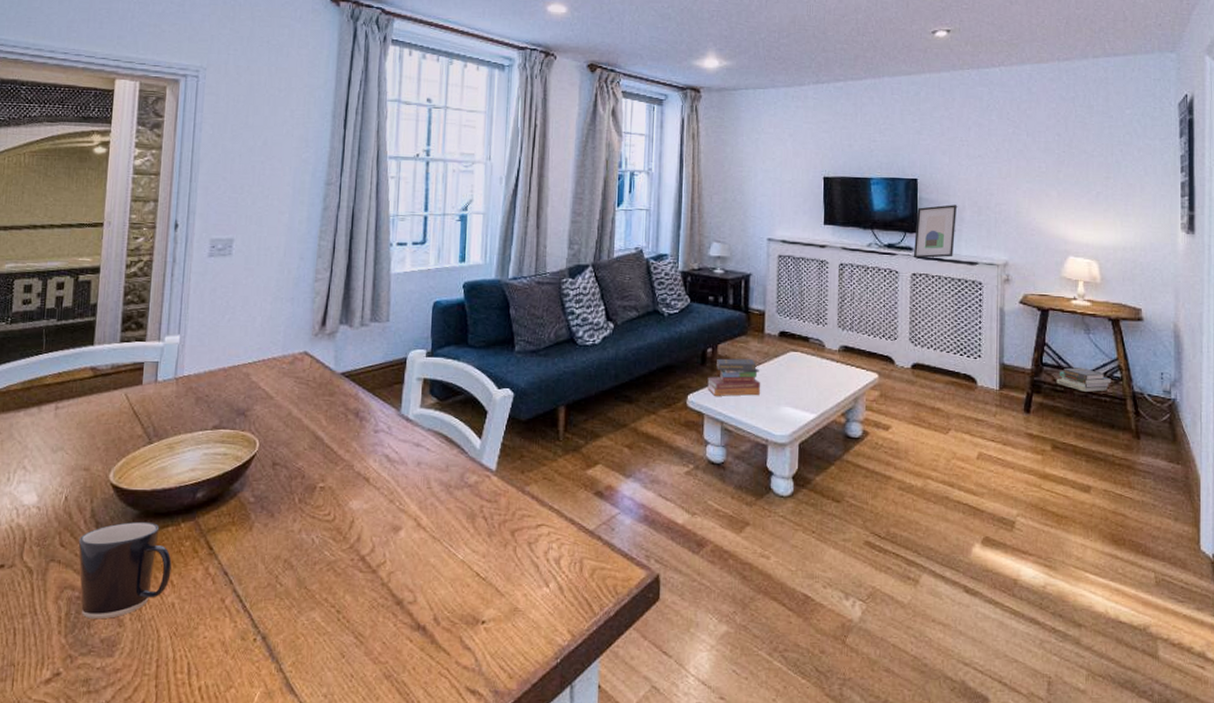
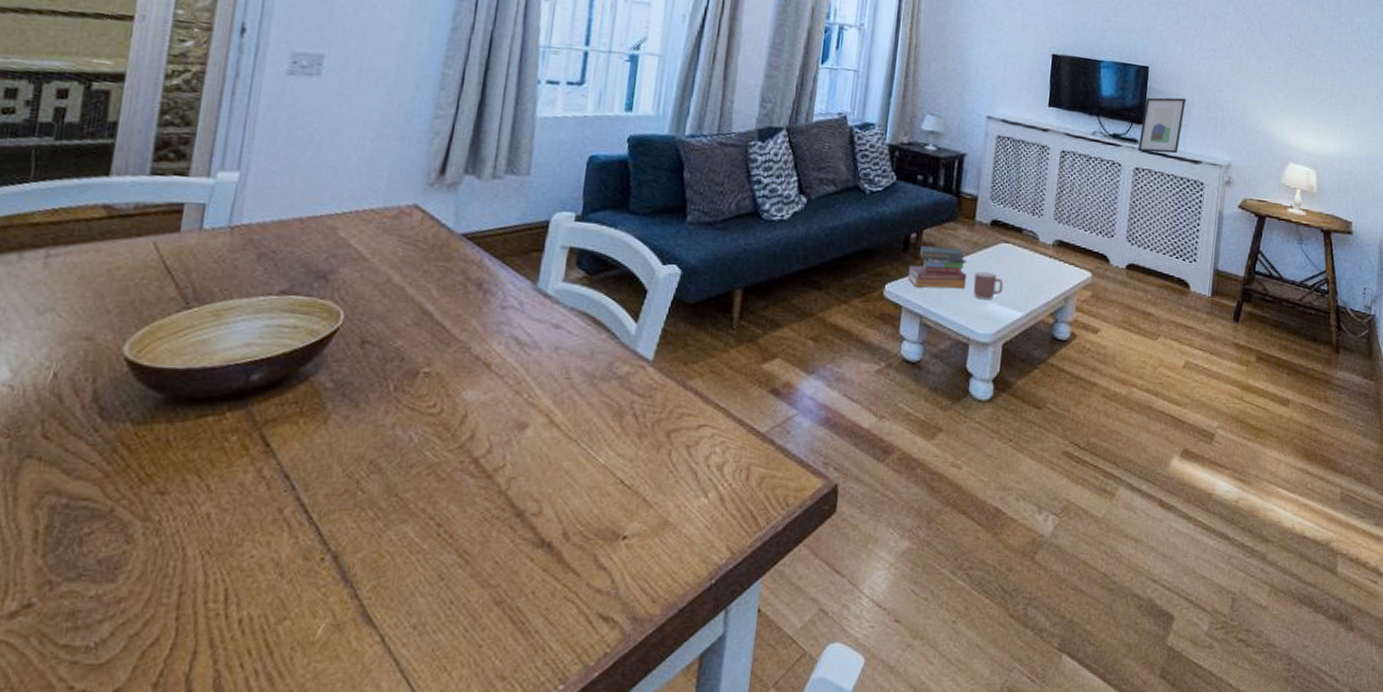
mug: present [78,521,172,620] -> none [69,408,210,534]
mug: none [767,379,795,405] -> present [973,271,1003,300]
books: present [1056,367,1111,392] -> none [1266,277,1318,304]

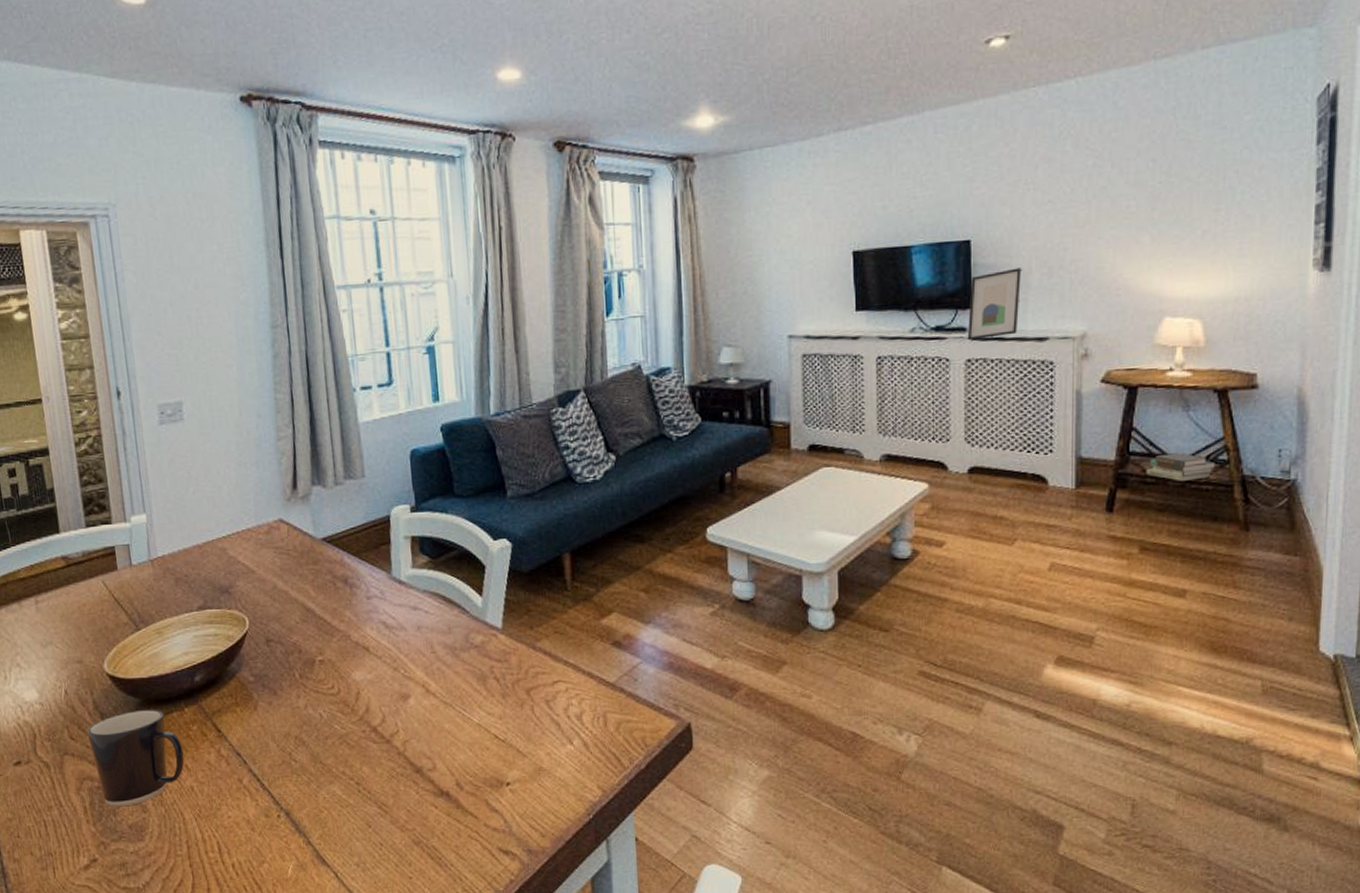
mug: none [69,408,210,534] -> present [87,709,185,807]
books: present [908,245,968,289] -> none [728,480,791,526]
mug: present [973,271,1003,300] -> none [798,500,830,529]
books: none [1266,277,1318,304] -> present [1146,453,1215,481]

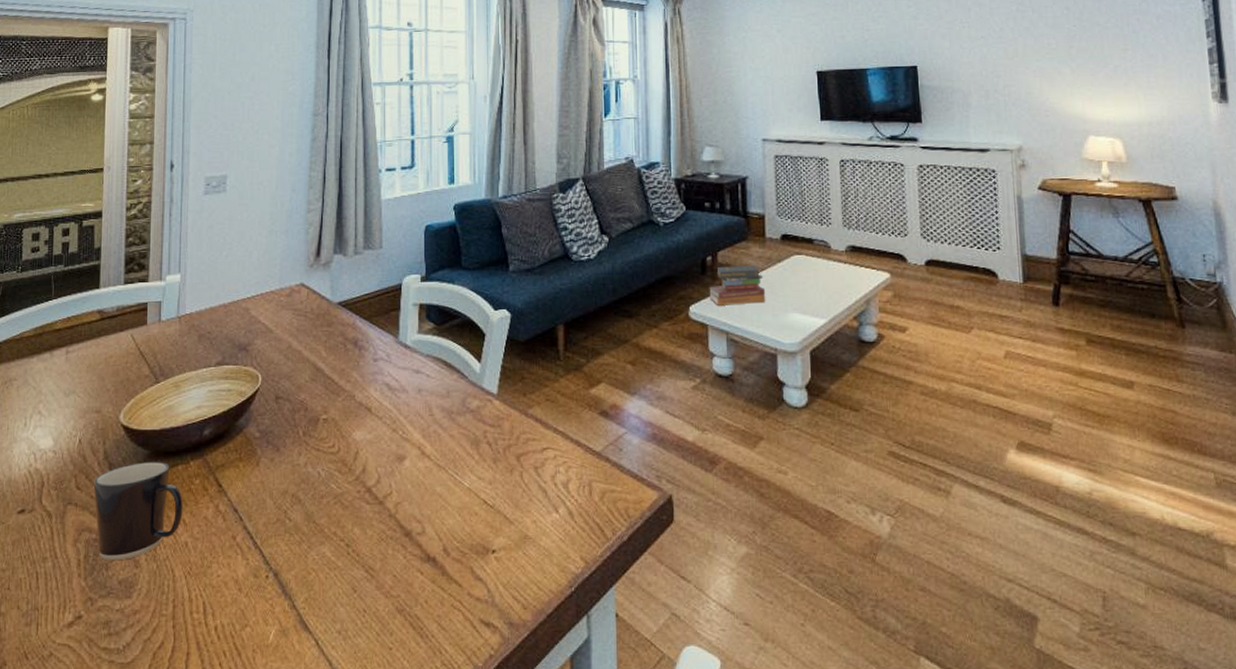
books: none [728,480,791,526] -> present [709,265,766,306]
picture frame: present [967,268,1022,341] -> none [918,90,963,149]
books: present [1146,453,1215,481] -> none [1085,254,1147,280]

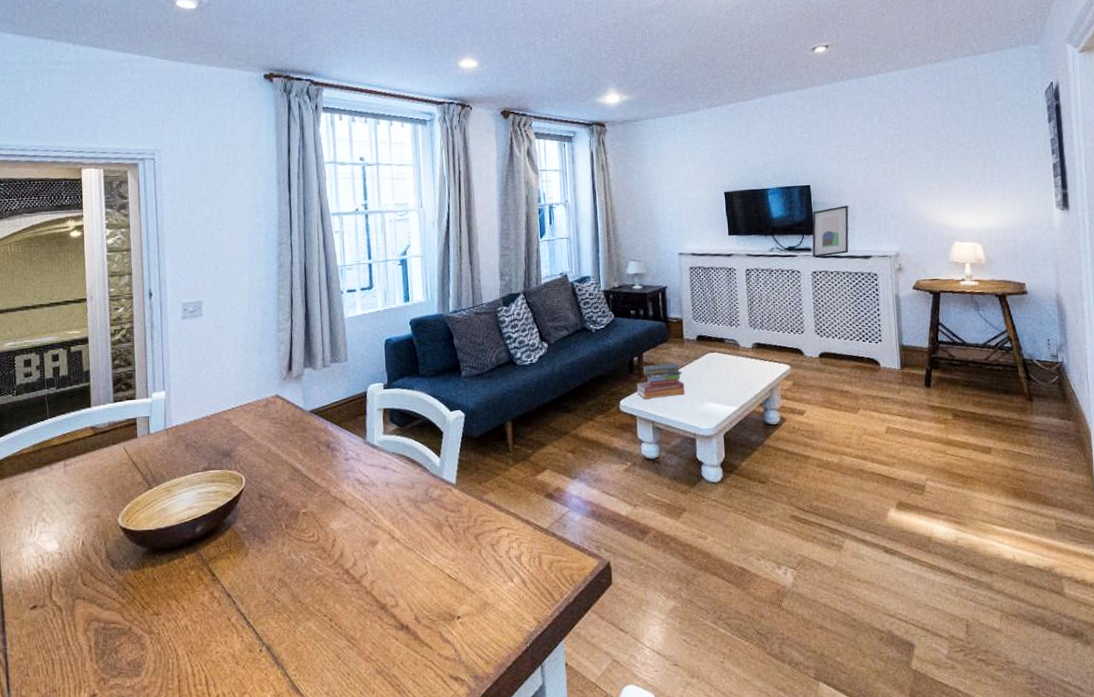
mug: present [93,461,183,561] -> none [98,557,182,646]
picture frame: none [918,90,963,149] -> present [812,205,850,258]

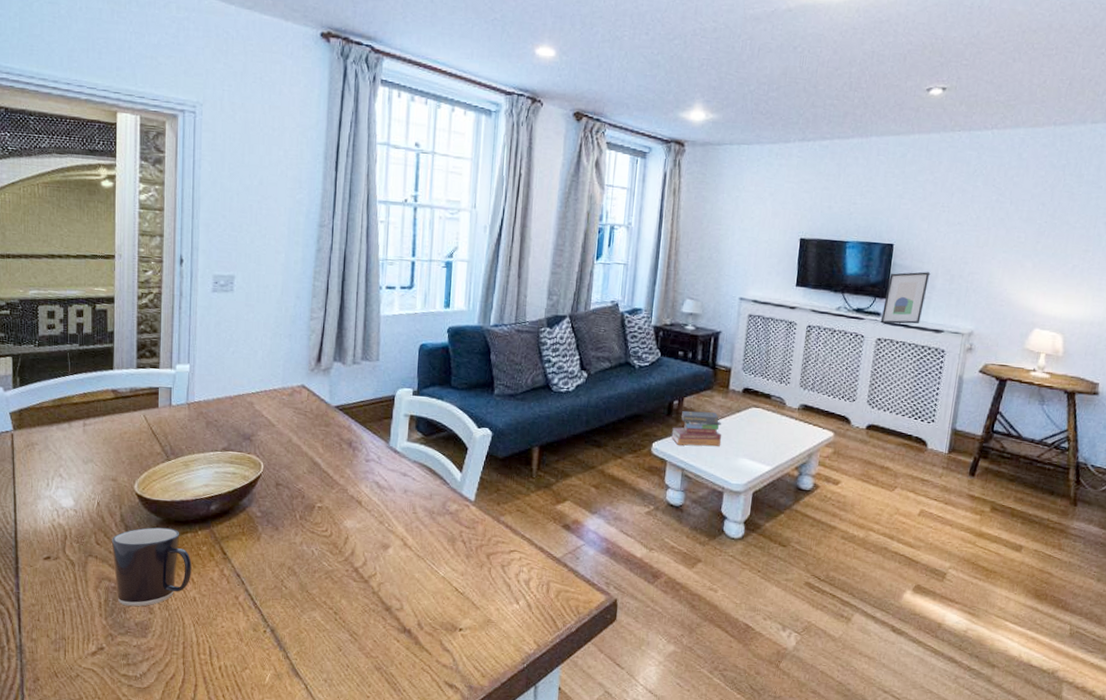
mug: none [98,557,182,646] -> present [111,527,192,607]

